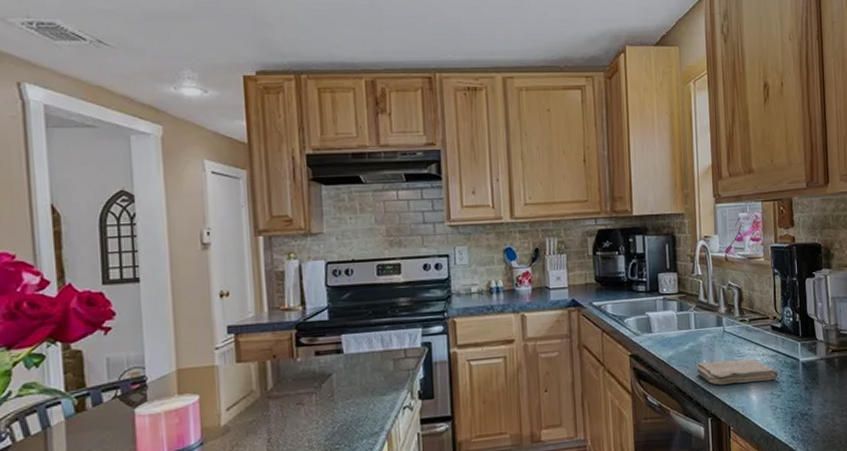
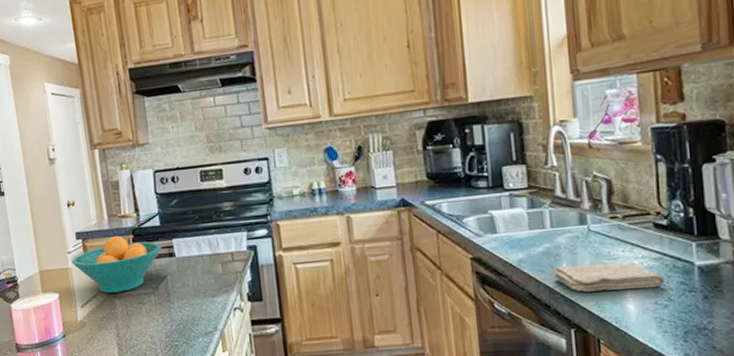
fruit bowl: none [219,330,329,394] -> present [71,235,163,294]

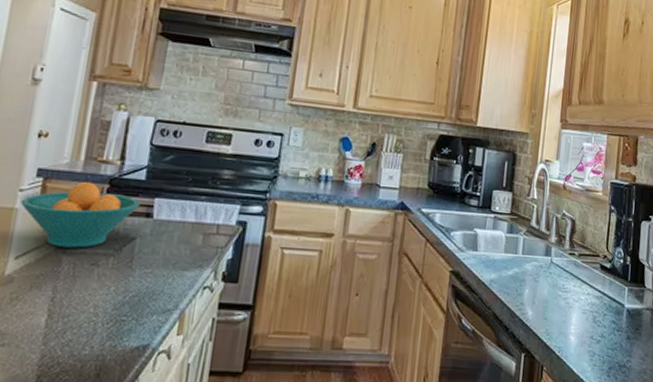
washcloth: present [552,262,666,292] -> none [516,292,602,323]

